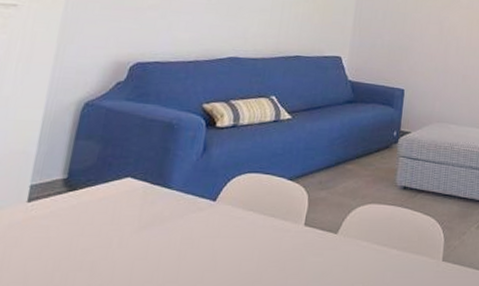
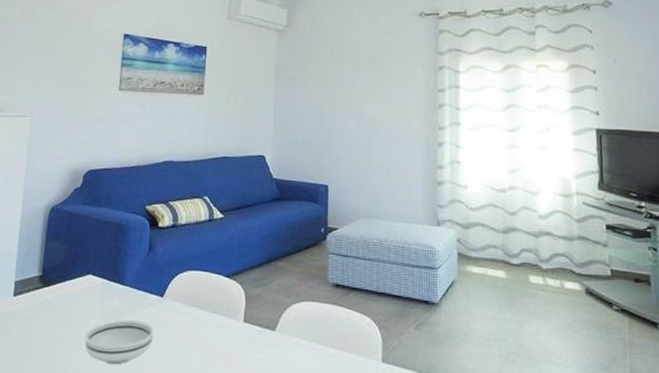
bowl: none [116,226,202,273] -> present [84,320,154,364]

